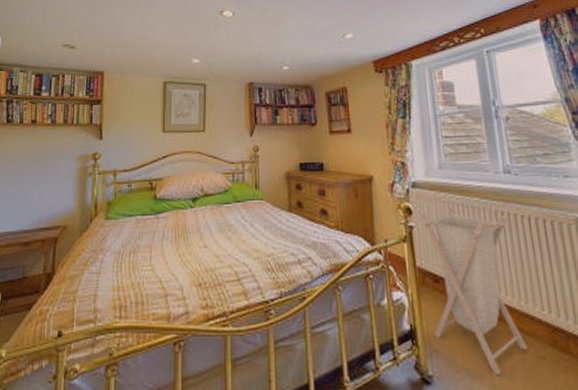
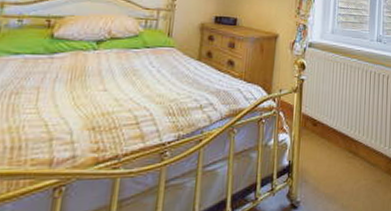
laundry hamper: present [420,205,527,375] -> none [306,64,373,197]

